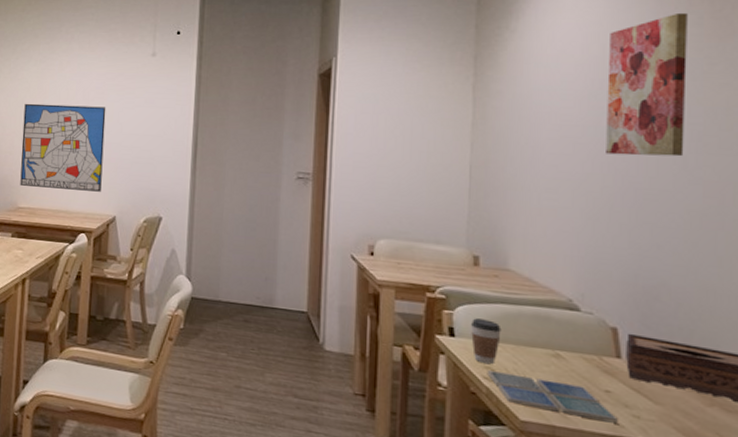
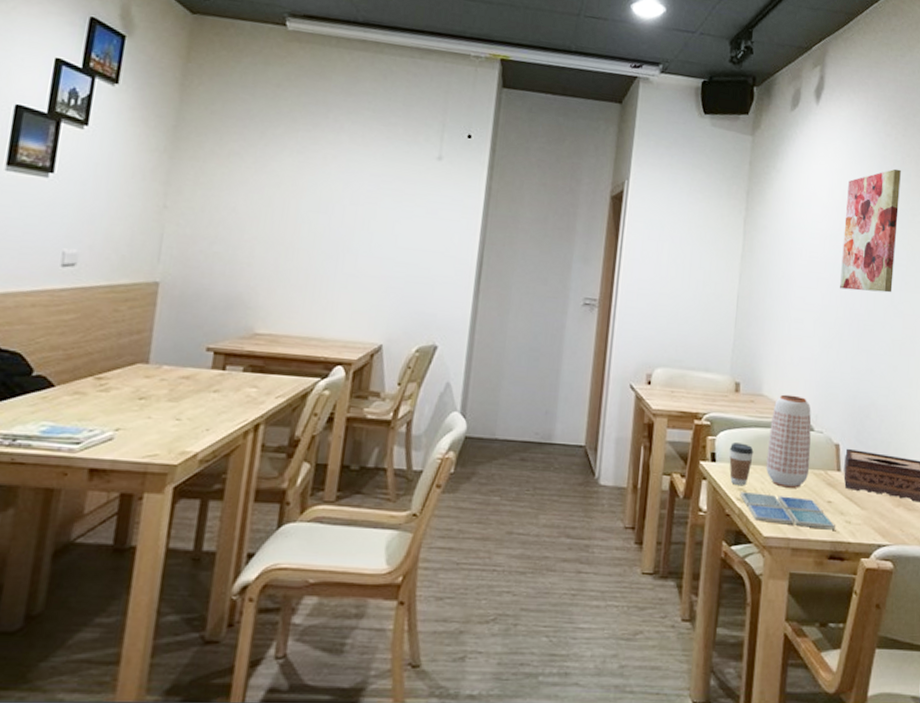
wall art: present [20,103,106,192] -> none [259,202,379,316]
vase: none [518,270,578,373] -> present [766,394,812,488]

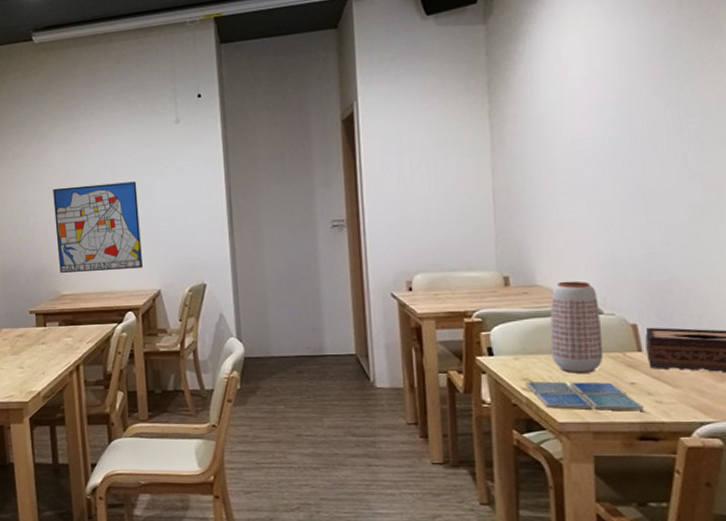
wall art: none [259,202,379,316] -> present [53,181,143,273]
coffee cup: present [729,442,754,486] -> none [507,335,535,377]
wall art: present [840,168,901,293] -> none [610,15,684,163]

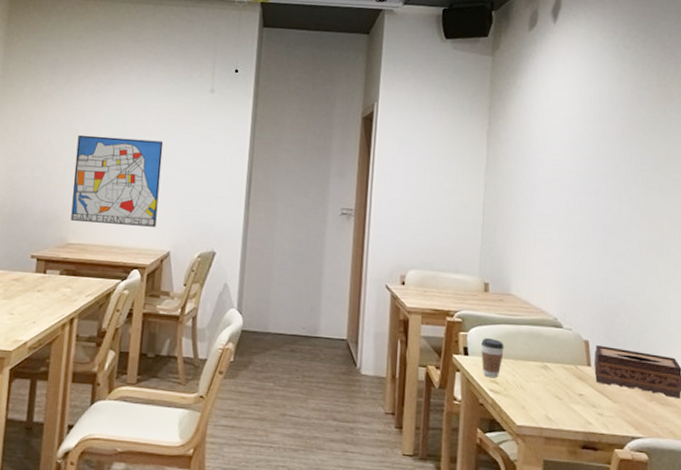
coffee cup: none [507,335,535,377] -> present [481,338,504,379]
drink coaster: present [525,381,643,411] -> none [492,383,587,422]
vase: present [550,281,604,374] -> none [516,294,560,381]

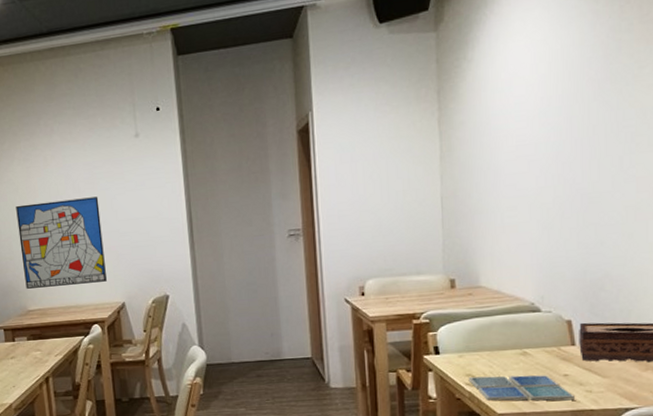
coffee cup: present [481,338,504,379] -> none [453,334,478,373]
drink coaster: none [492,383,587,422] -> present [468,375,575,402]

